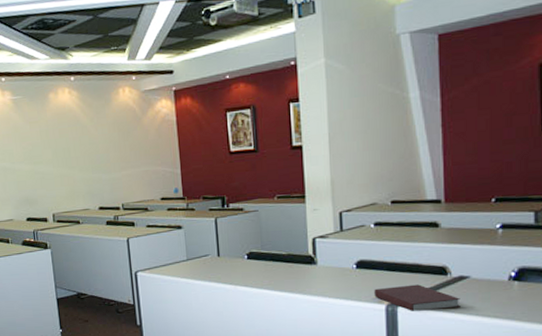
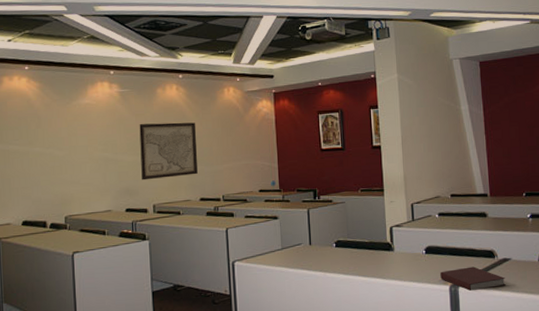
wall art: none [34,128,95,190] -> present [139,122,198,181]

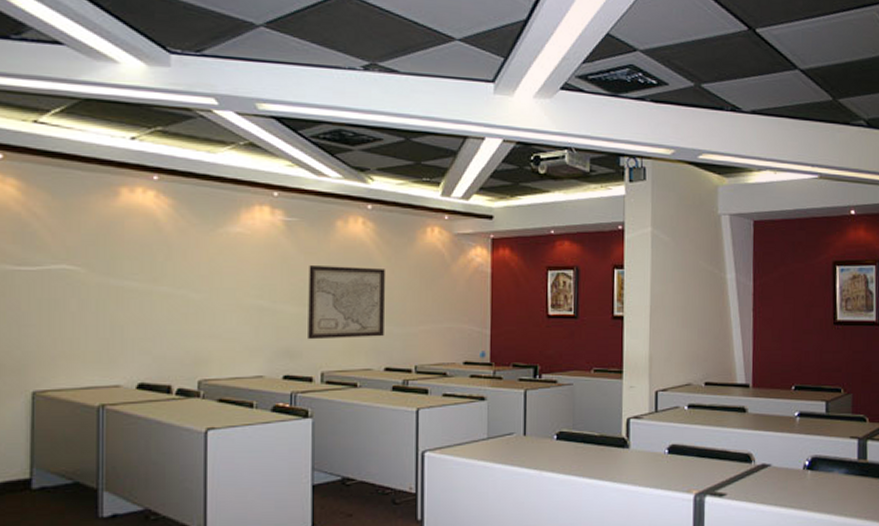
notebook: present [440,266,506,292] -> none [684,472,762,503]

